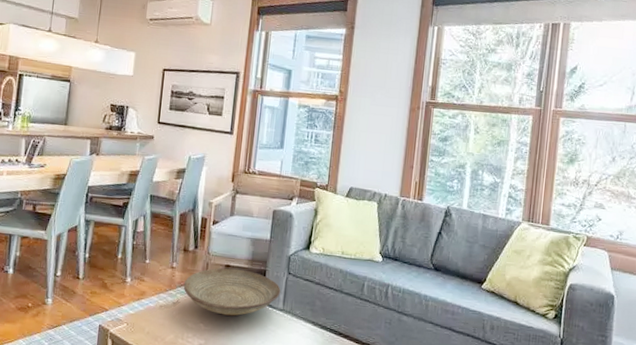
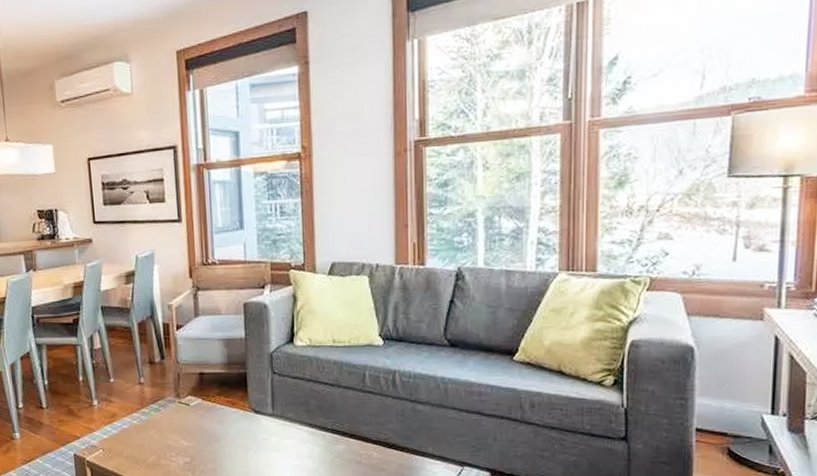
decorative bowl: present [183,267,281,317] -> none [156,375,268,430]

